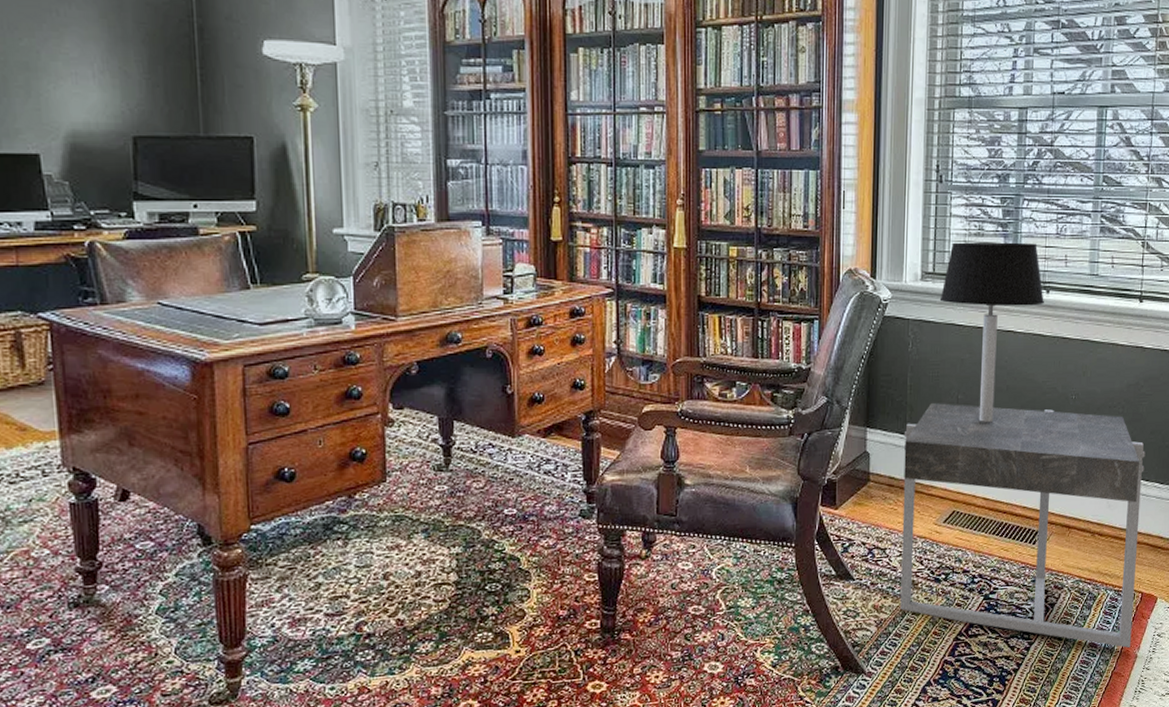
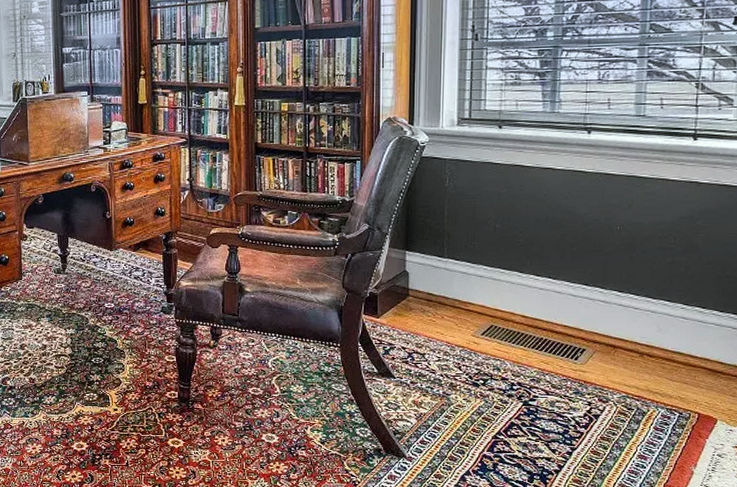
side table: present [900,402,1146,649] -> none [439,230,702,465]
table lamp: present [939,242,1044,422] -> none [476,89,585,249]

